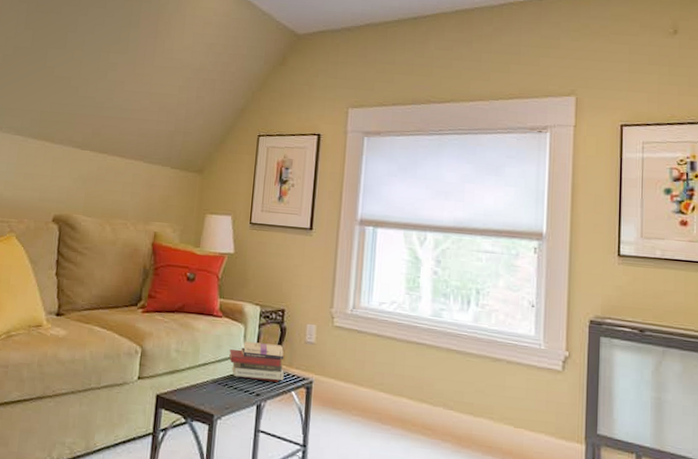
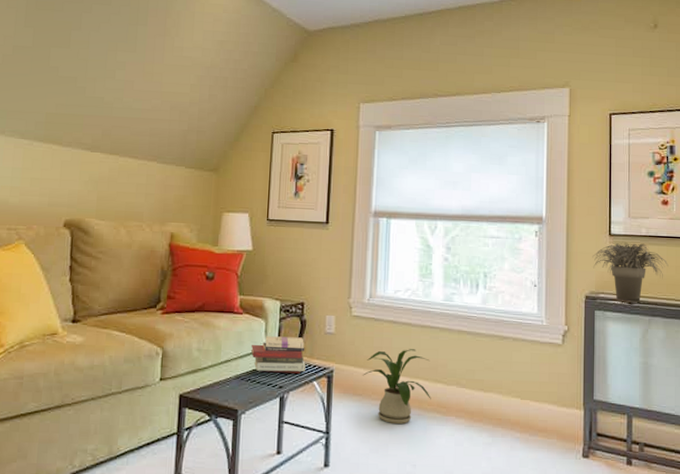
house plant: none [343,365,416,444] -> present [363,349,431,425]
potted plant: none [598,263,687,330] -> present [592,241,669,302]

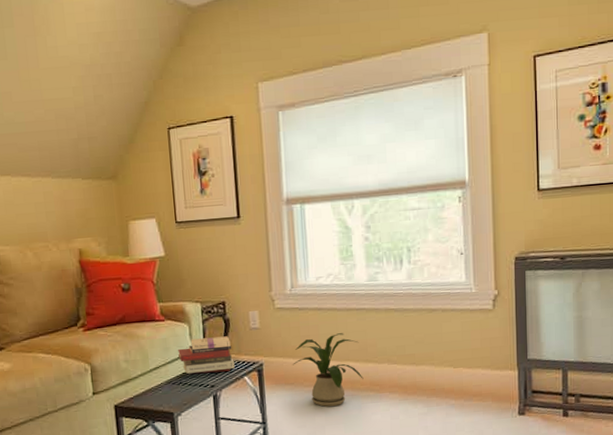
potted plant: present [592,241,669,302] -> none [520,194,602,257]

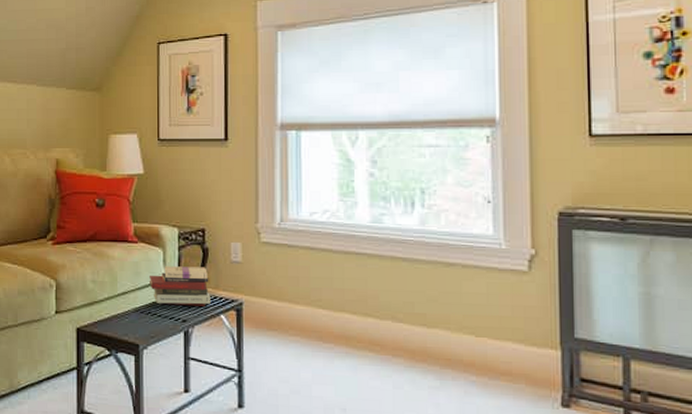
house plant: present [293,333,364,407] -> none [277,278,361,364]

